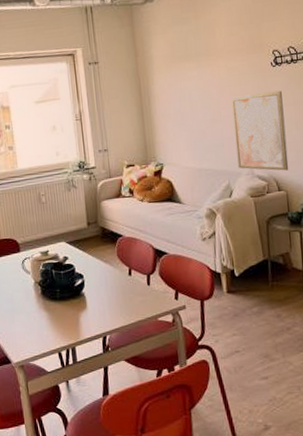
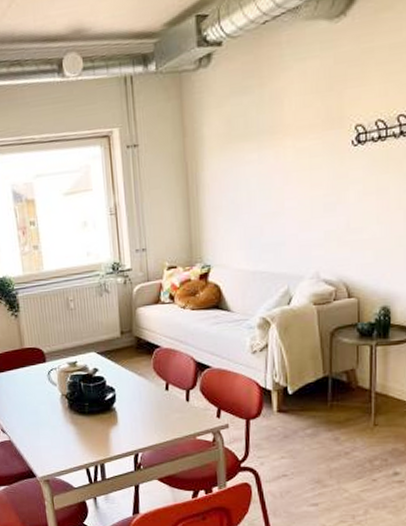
wall art: present [231,90,289,171] -> none [298,175,364,274]

